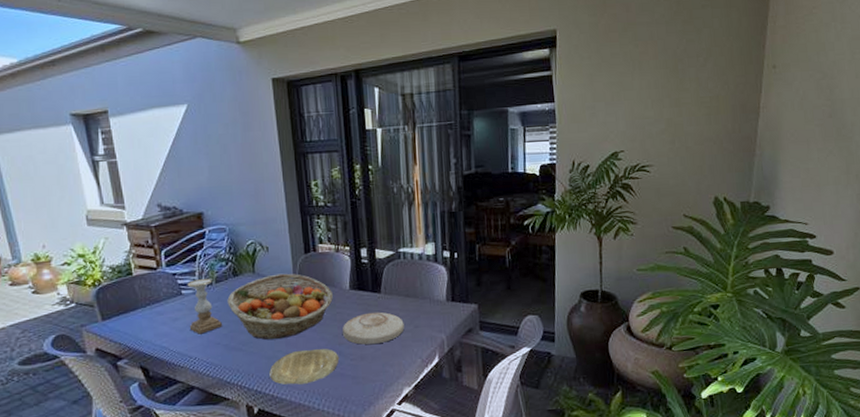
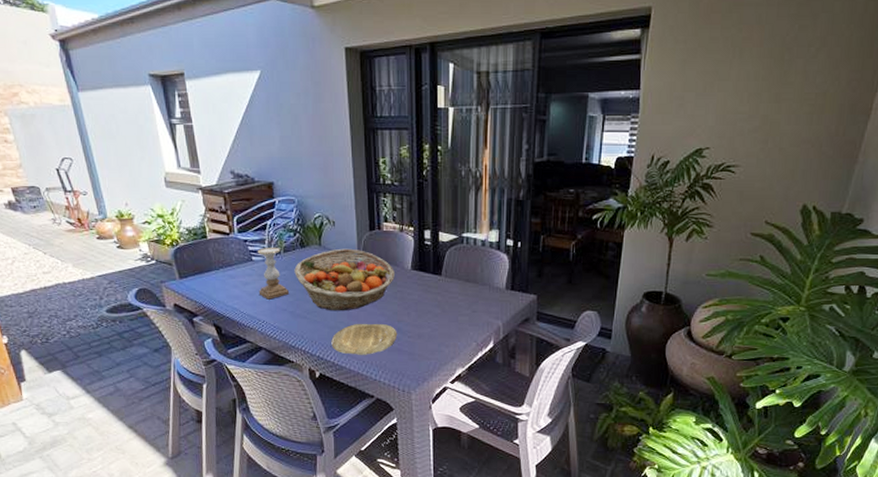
plate: present [343,312,404,345] -> none [402,293,462,325]

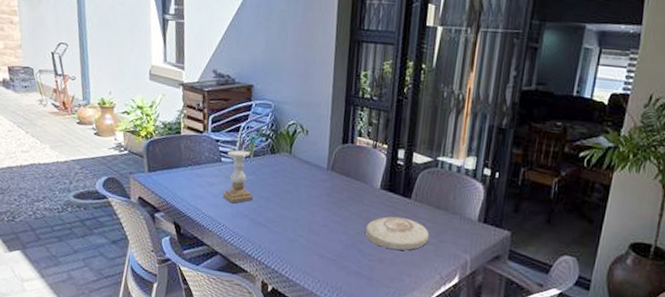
fruit basket: present [294,248,395,311] -> none [261,159,363,225]
plate: present [331,323,398,355] -> none [288,239,358,274]
plate: none [402,293,462,325] -> present [365,216,429,251]

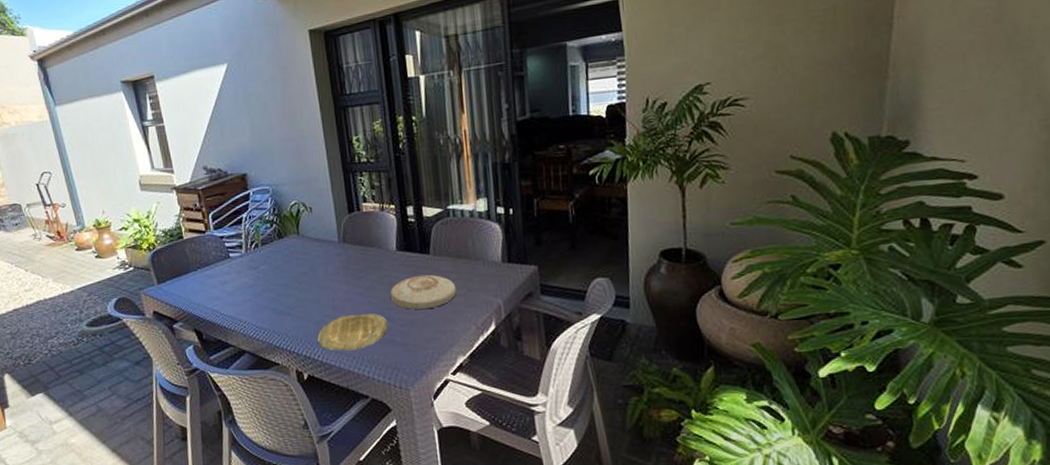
candle holder: present [222,149,253,204] -> none [234,240,269,298]
plate: none [288,239,358,274] -> present [317,313,388,351]

